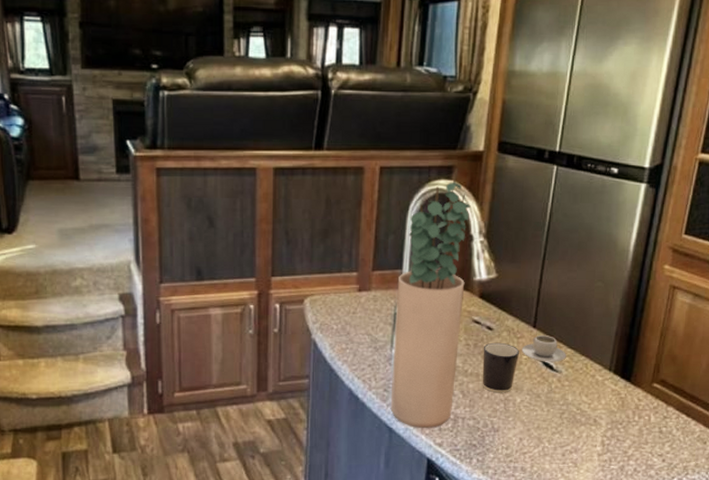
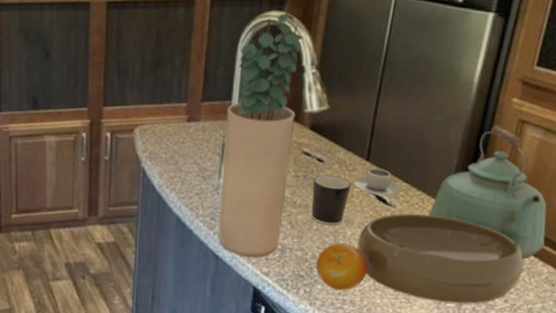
fruit: none [487,410,537,457] -> present [315,243,368,290]
bowl: none [526,380,678,465] -> present [356,214,524,304]
kettle: none [592,291,697,420] -> present [428,125,547,260]

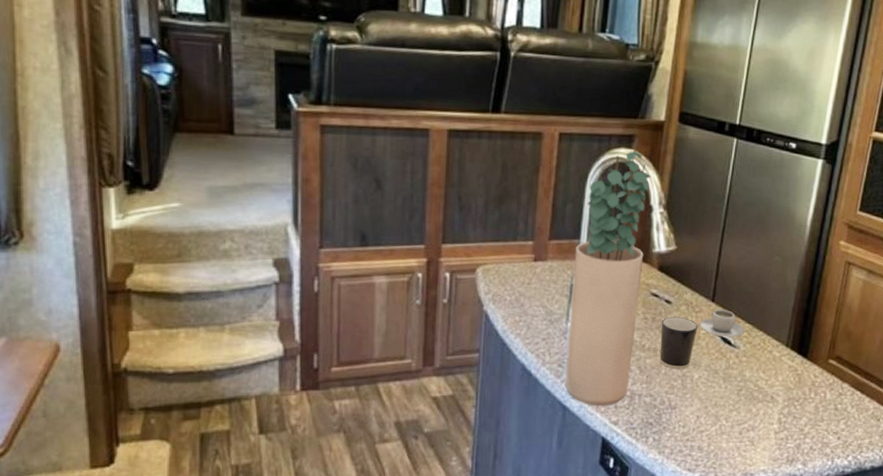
fruit: present [315,243,368,290] -> none [664,387,714,436]
bowl: present [356,214,524,304] -> none [703,355,853,443]
kettle: present [428,125,547,260] -> none [769,266,871,396]

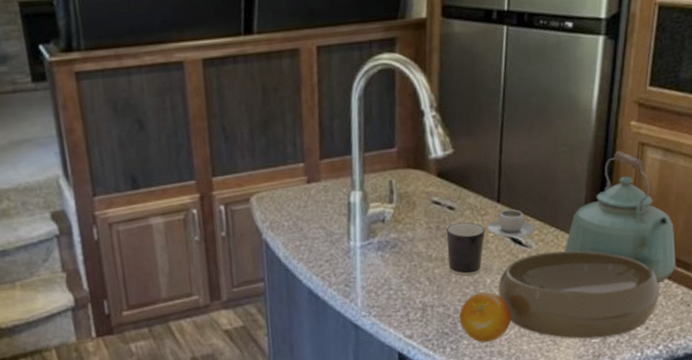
vase: present [564,137,651,405] -> none [348,40,421,322]
fruit: none [664,387,714,436] -> present [459,292,511,342]
bowl: none [703,355,853,443] -> present [498,250,659,339]
kettle: none [769,266,871,396] -> present [564,150,676,284]

